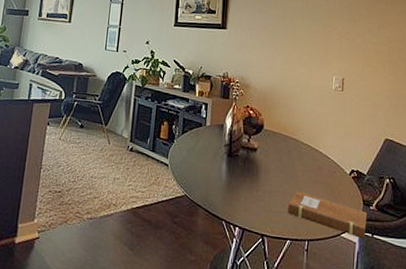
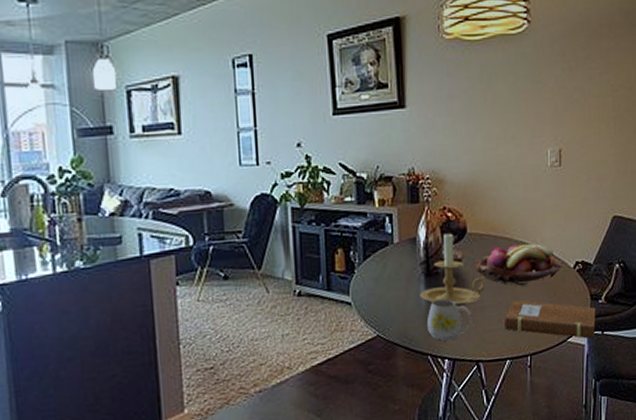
candle holder: none [221,125,275,186] -> present [419,232,486,307]
mug: none [225,176,261,213] -> present [427,299,472,341]
fruit basket: none [267,144,341,181] -> present [474,244,563,286]

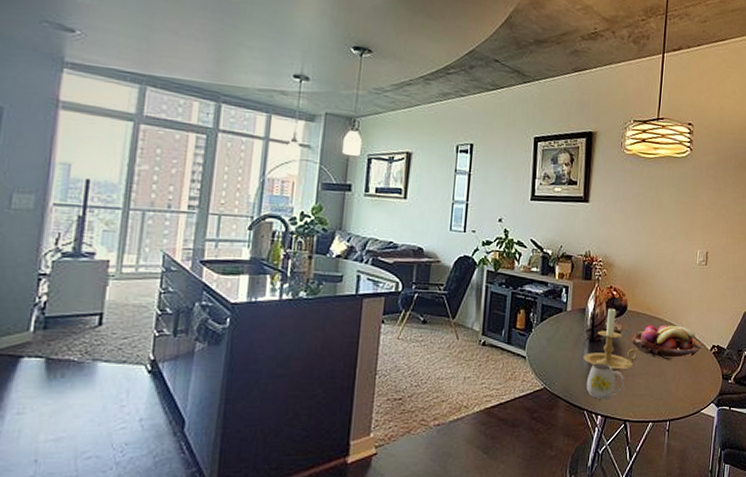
notebook: present [502,300,596,340] -> none [648,372,726,413]

